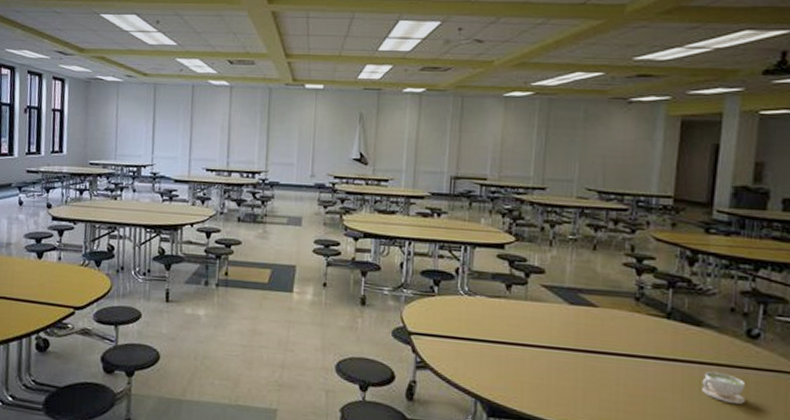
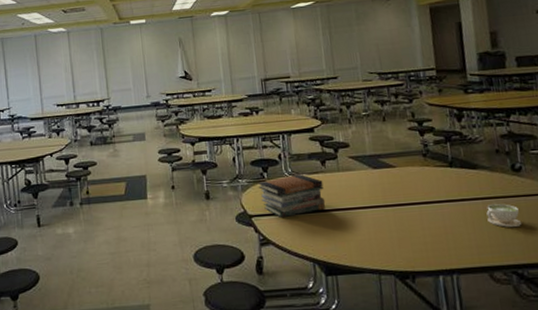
book stack: none [426,295,504,342] -> present [258,174,326,217]

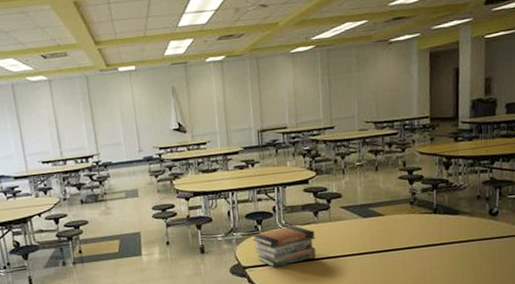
coffee cup: present [486,203,522,228] -> none [462,245,493,267]

